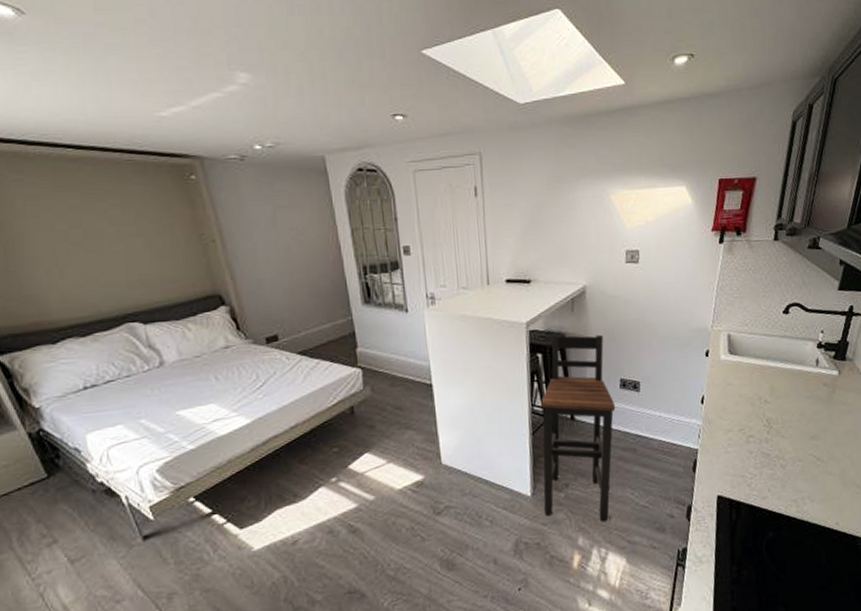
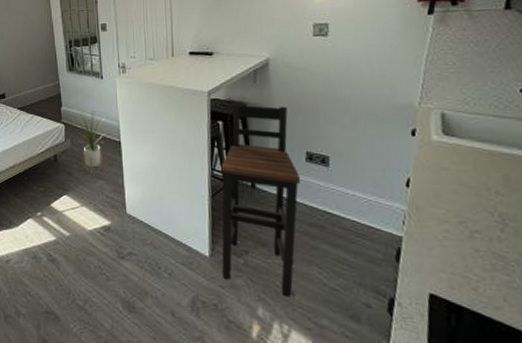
house plant: none [373,352,414,426] -> present [73,112,106,175]

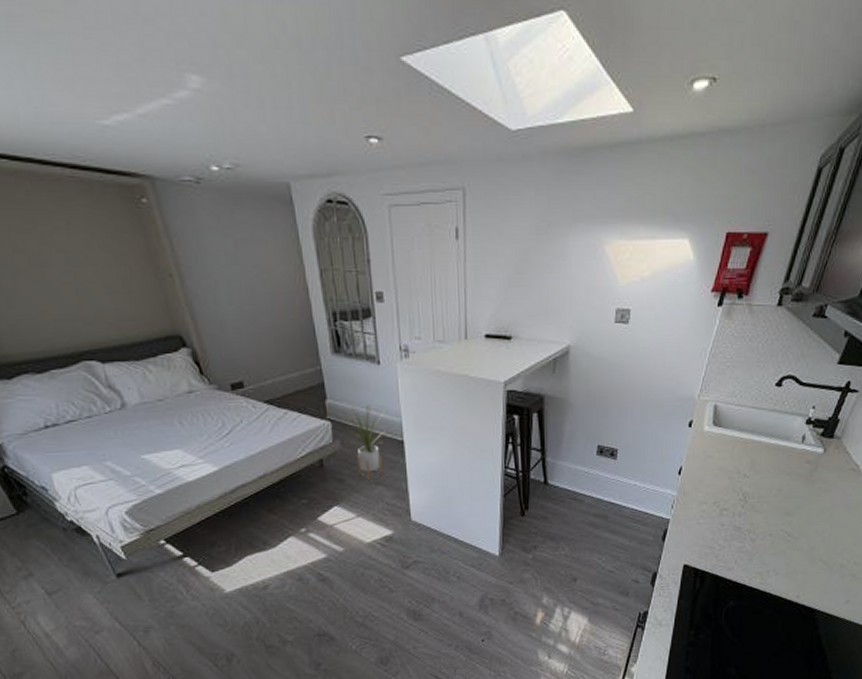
bar stool: present [221,103,301,297] -> none [511,395,591,584]

